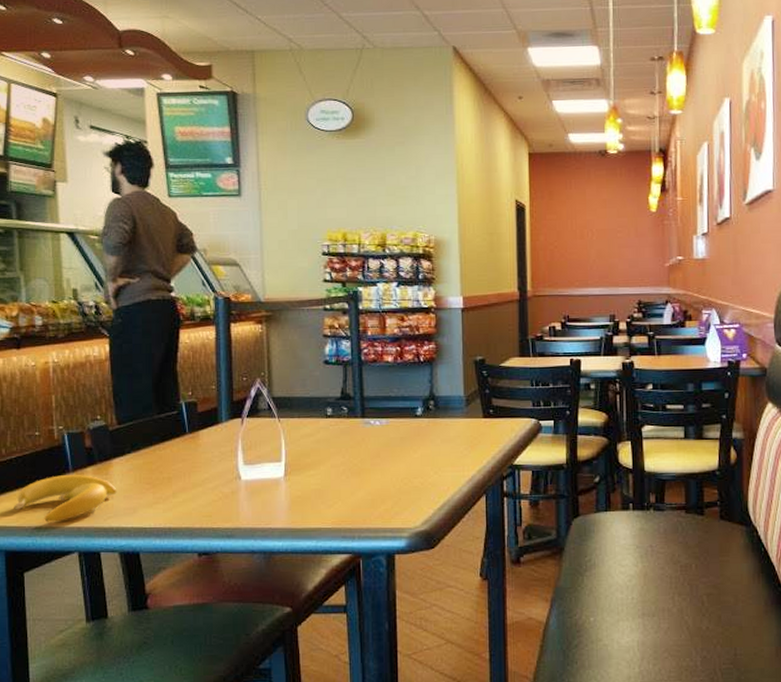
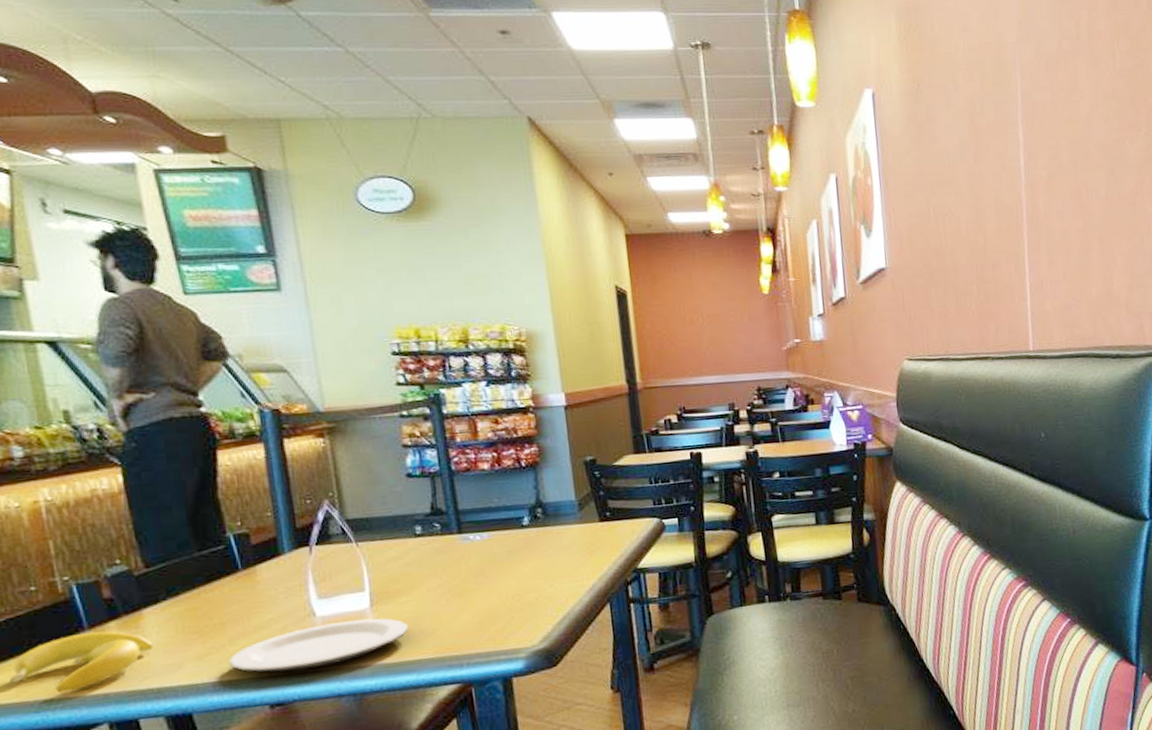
plate: none [171,487,312,526] -> present [229,618,408,673]

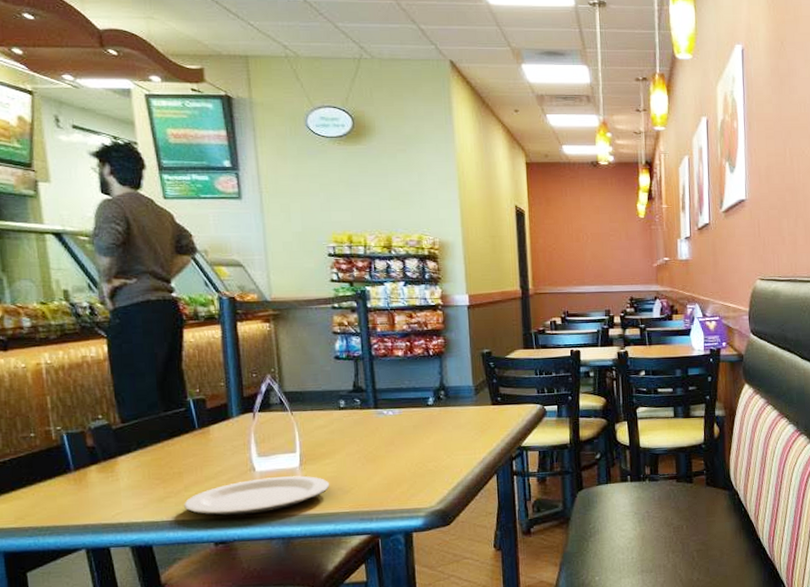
banana: present [10,631,154,693] -> none [11,473,125,522]

